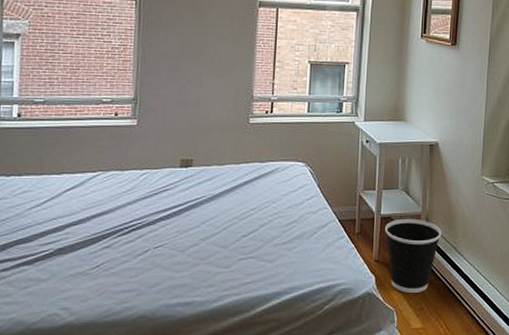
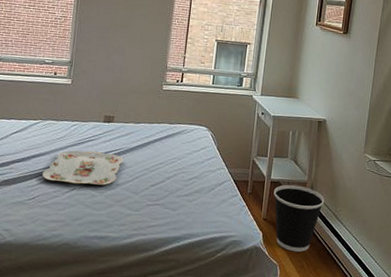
serving tray: none [106,203,208,244] -> present [42,150,125,185]

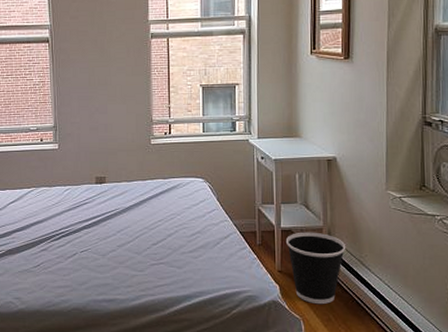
serving tray: present [42,150,125,185] -> none [43,214,122,248]

